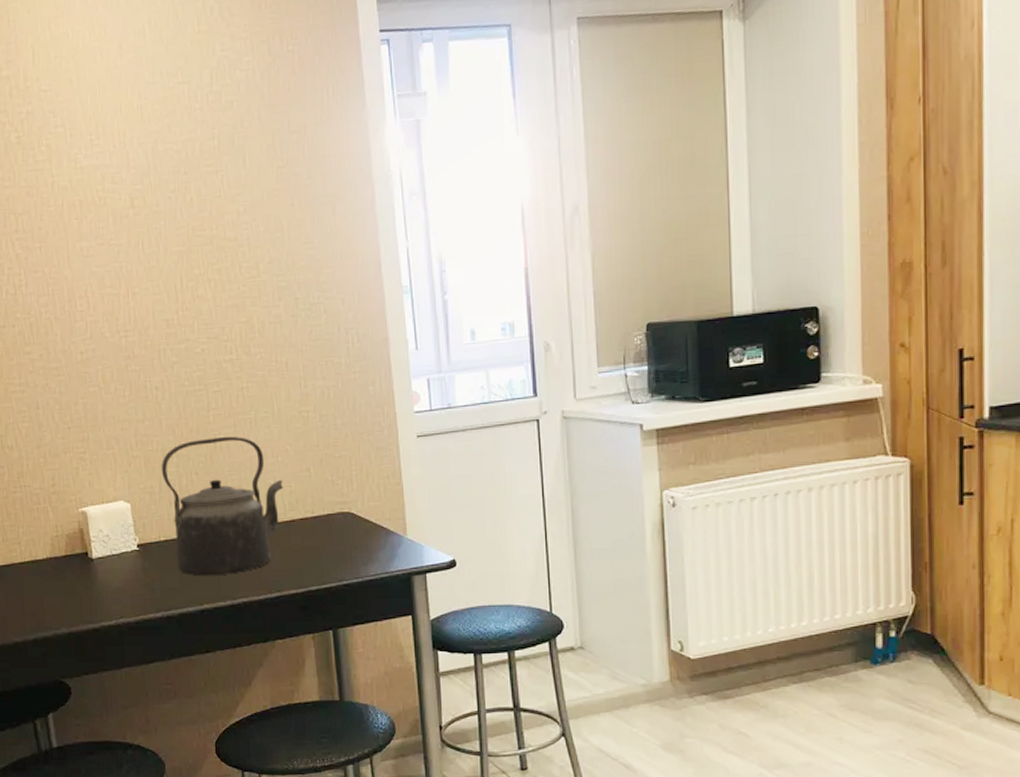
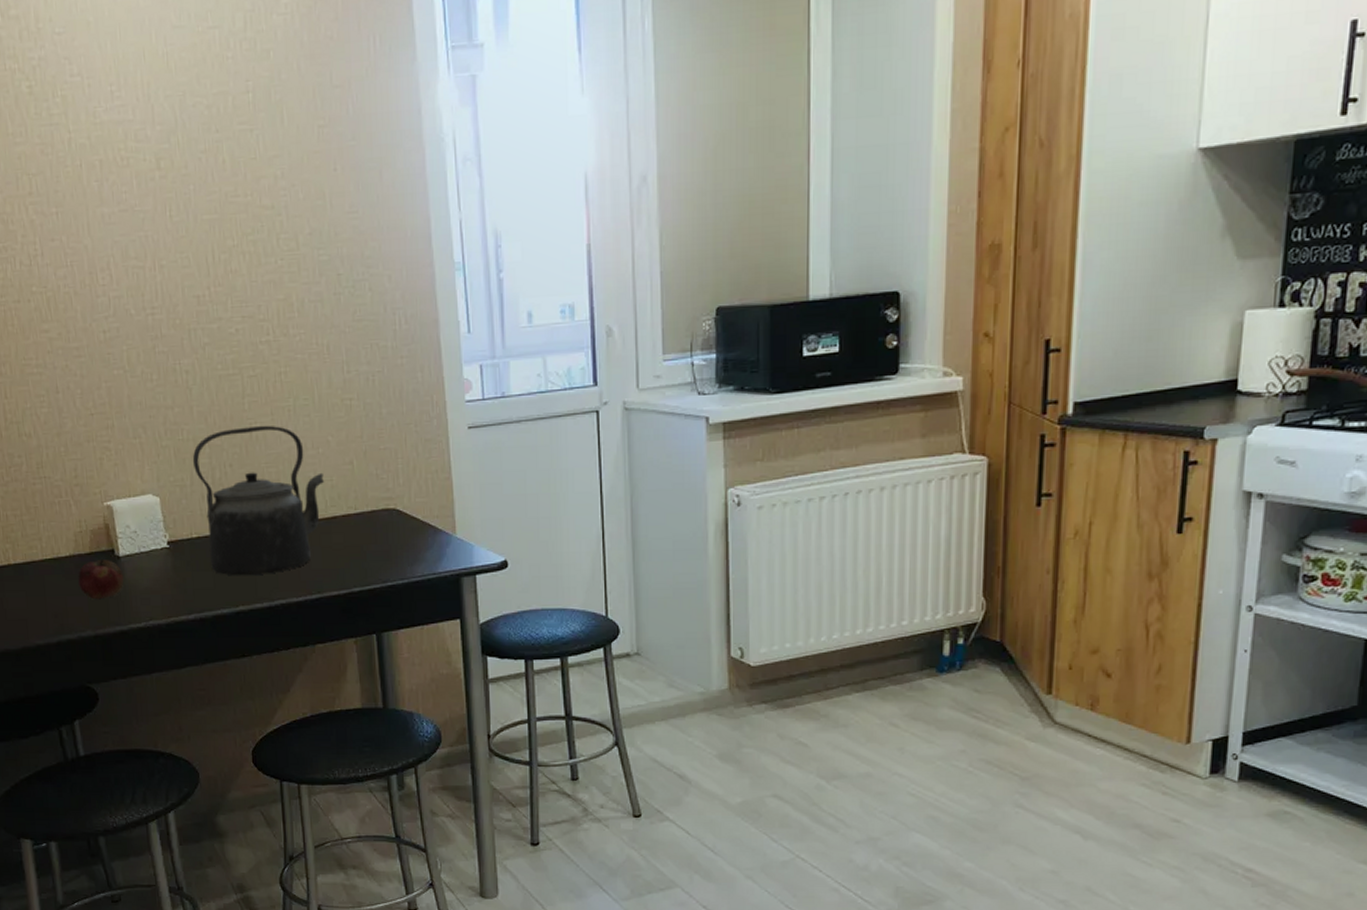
fruit: none [54,561,97,599] -> present [78,558,124,600]

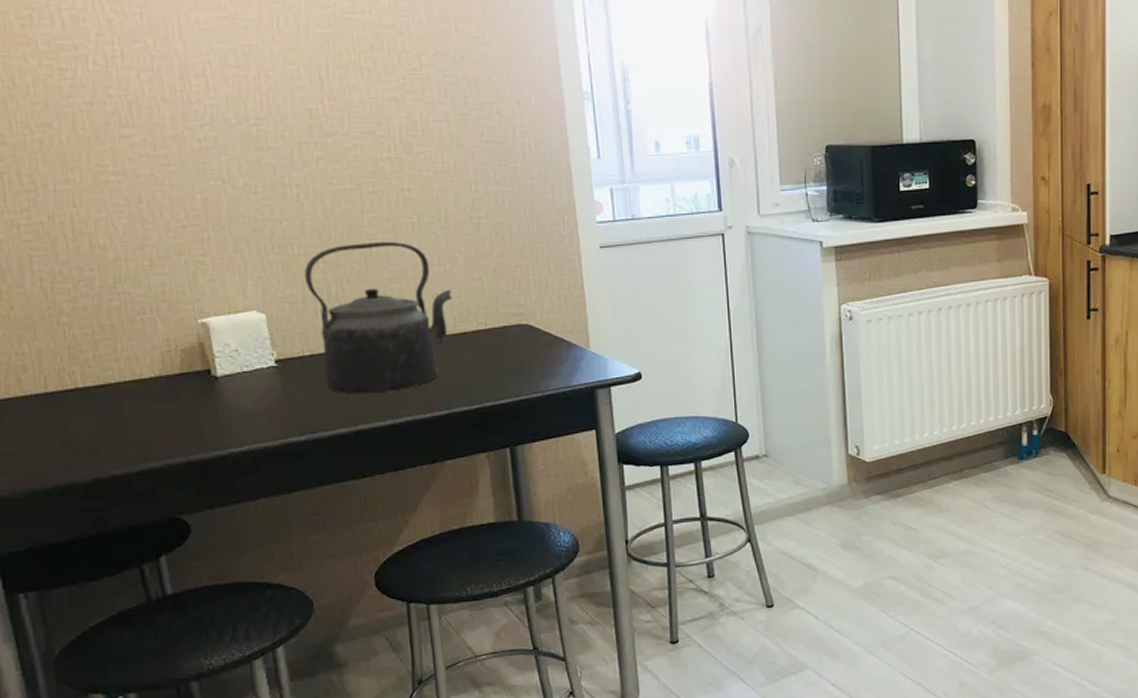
fruit: present [78,558,124,600] -> none [165,379,223,424]

